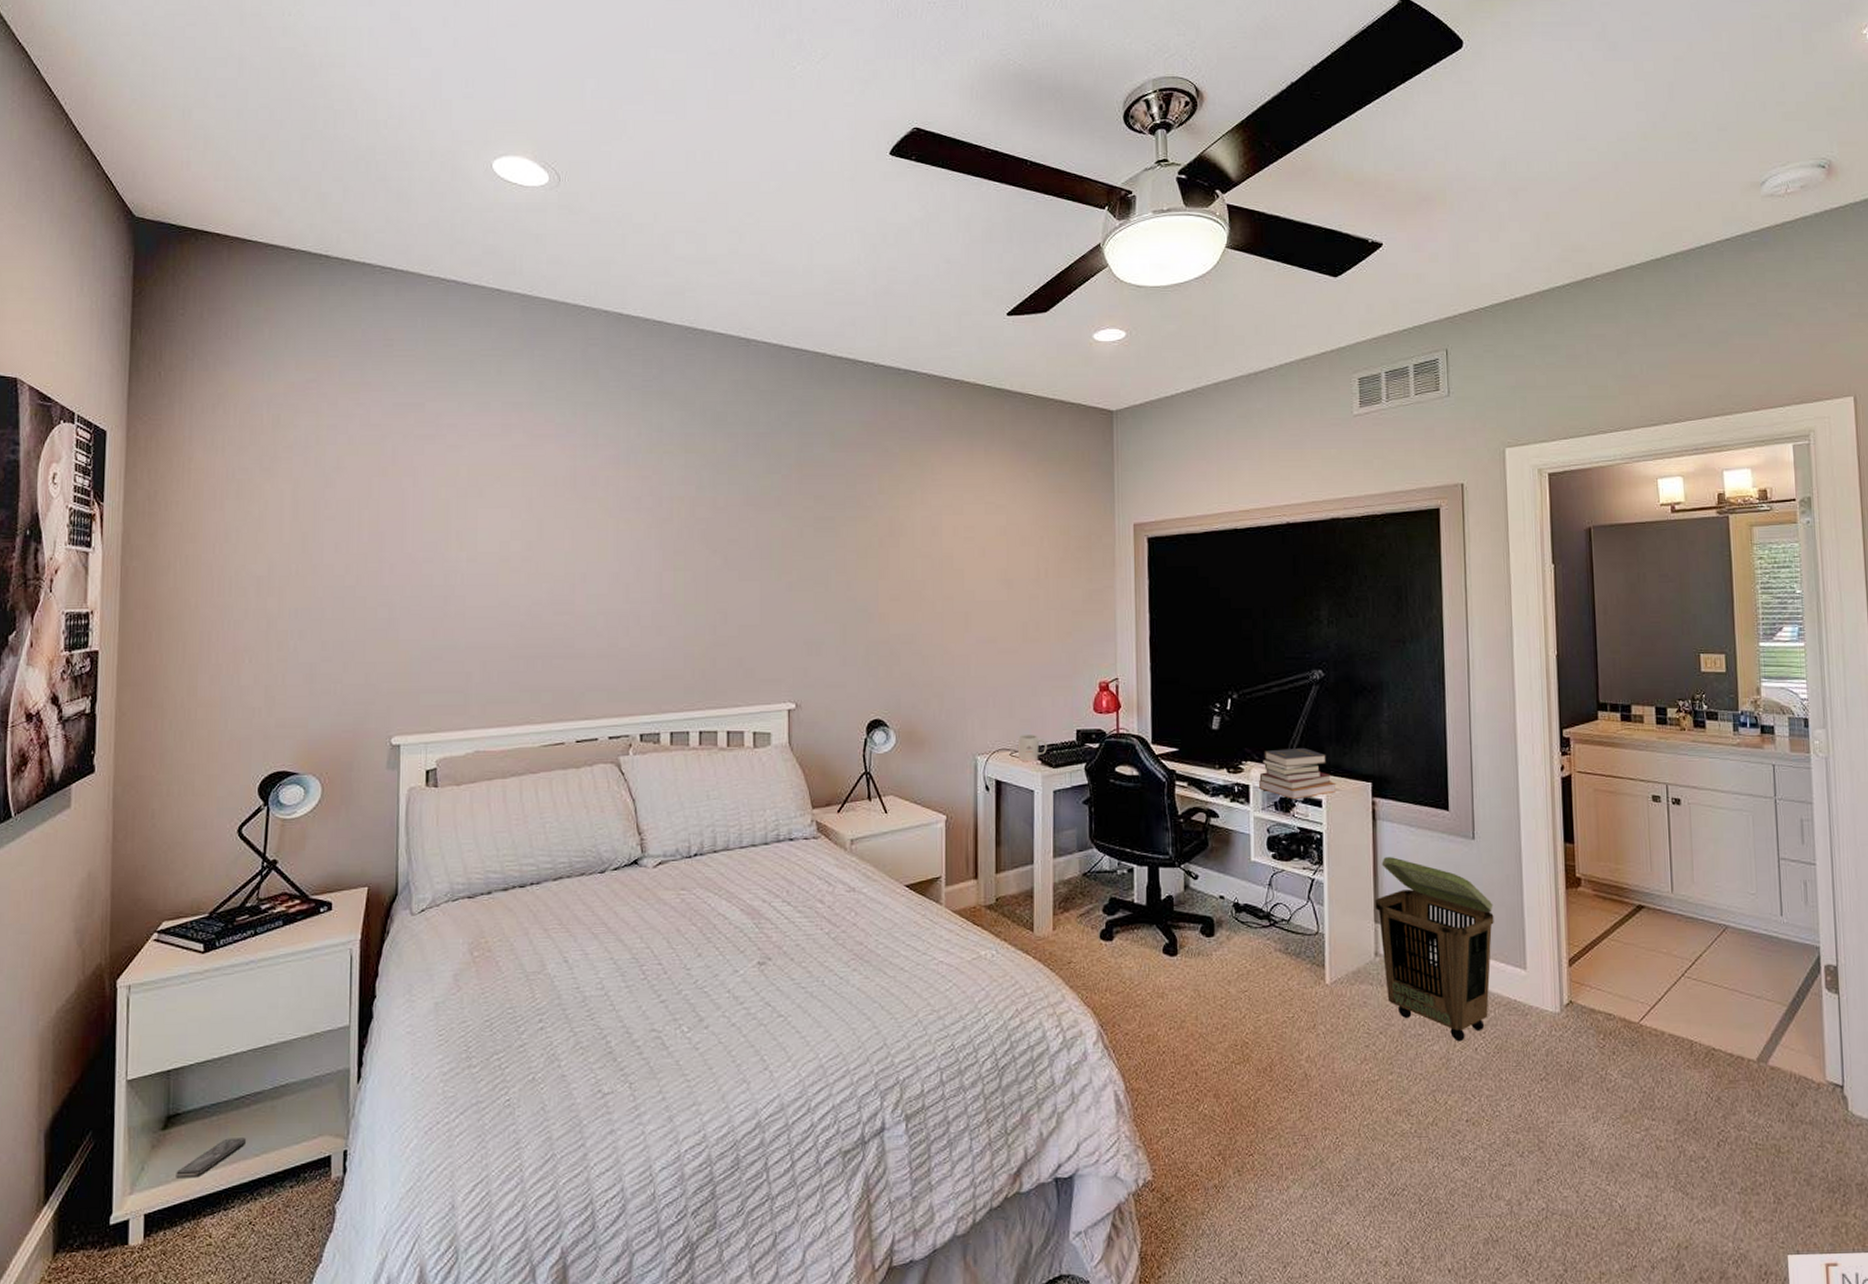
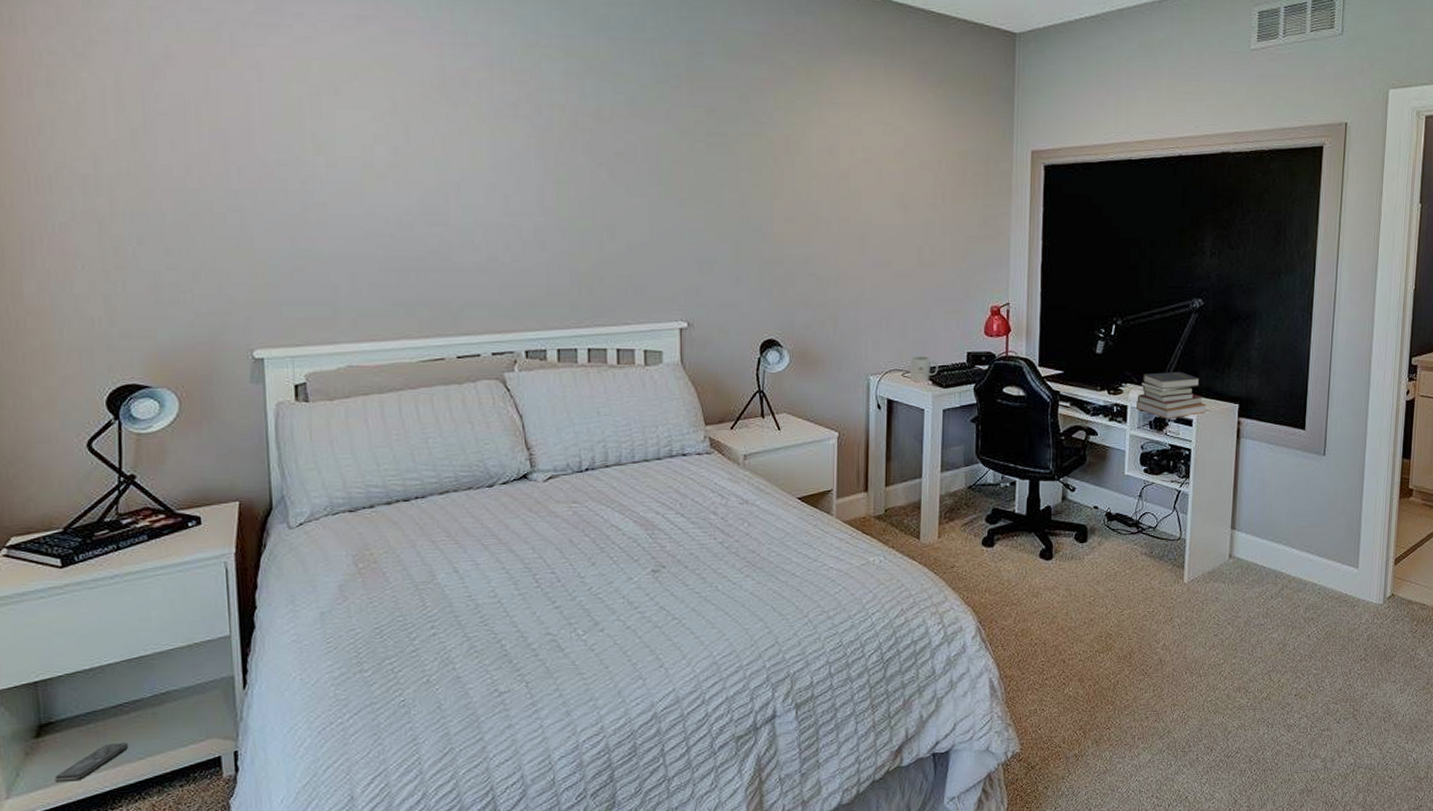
laundry basket: present [1375,857,1494,1042] -> none [1233,471,1336,630]

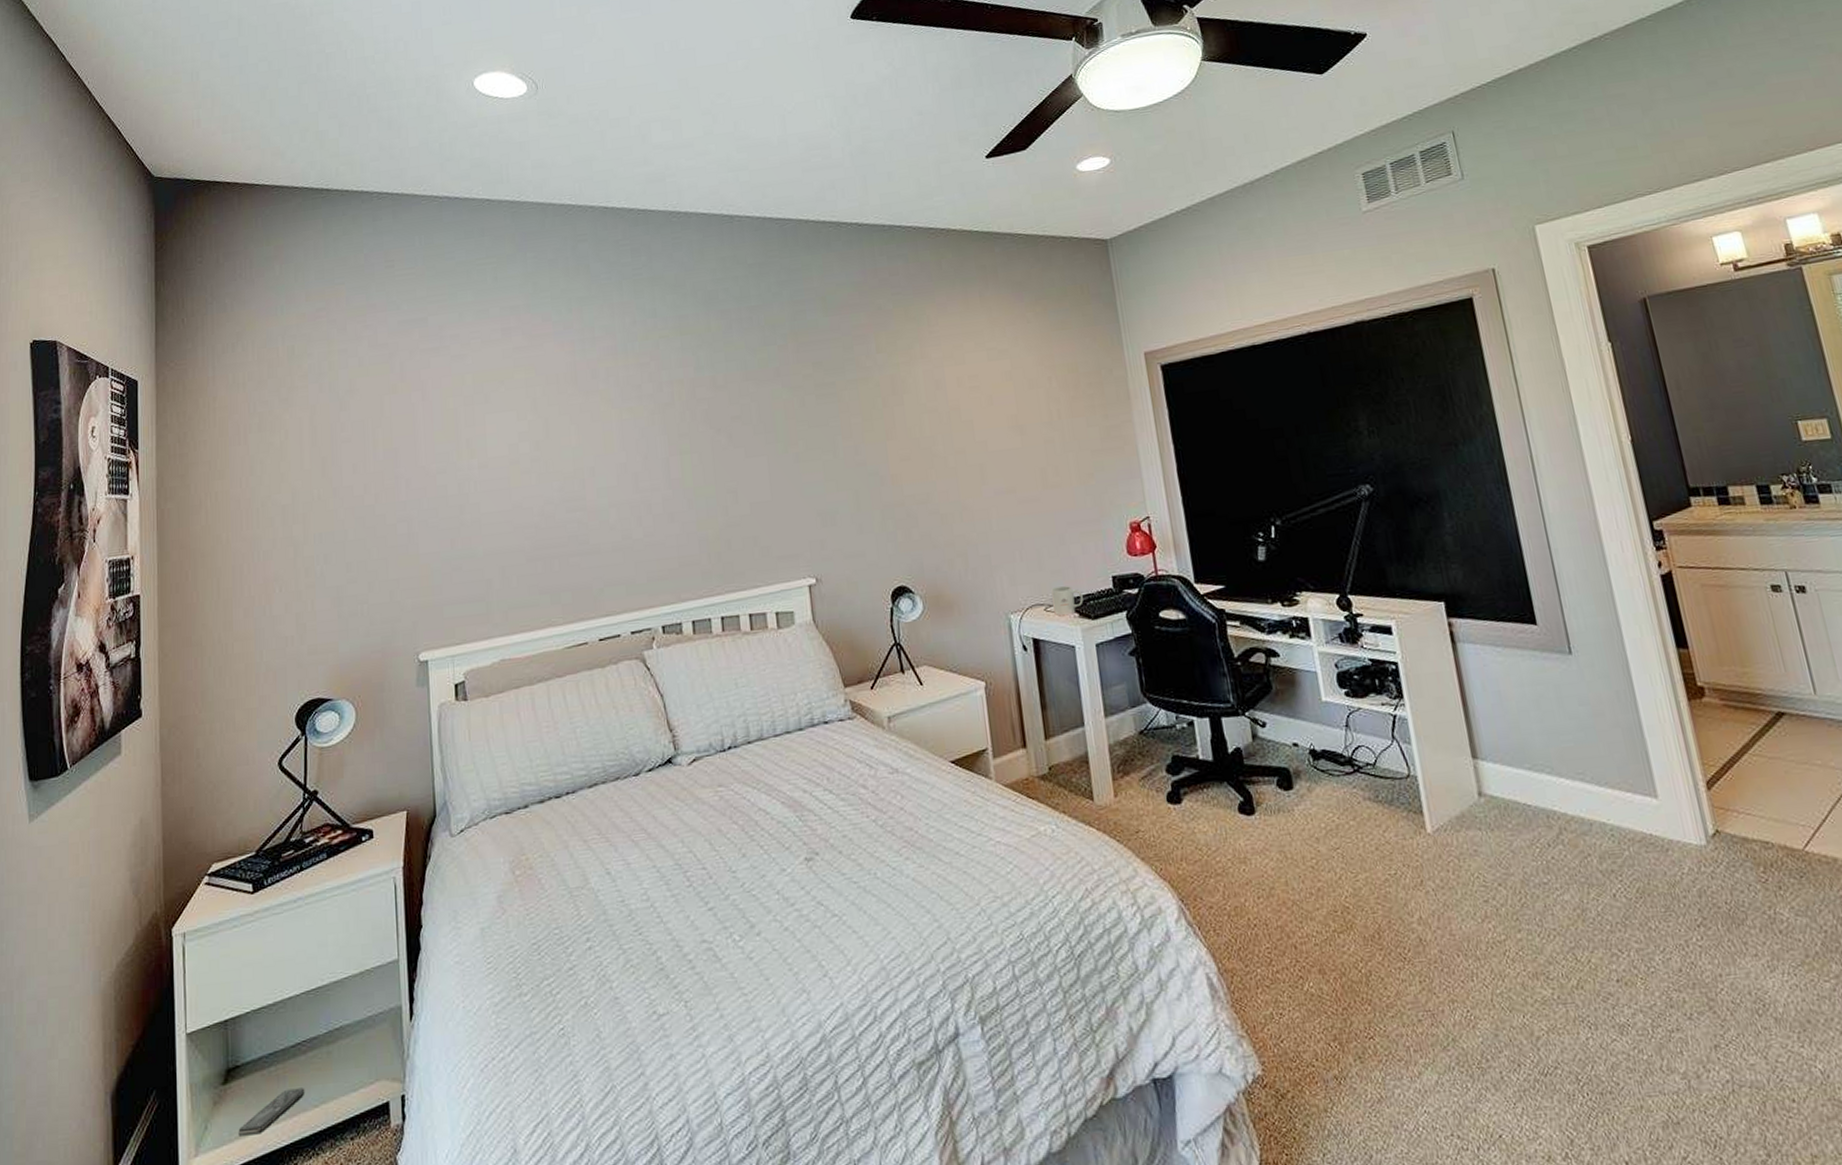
books: present [1136,371,1207,420] -> none [1317,570,1405,630]

